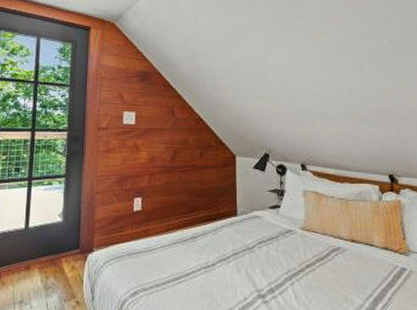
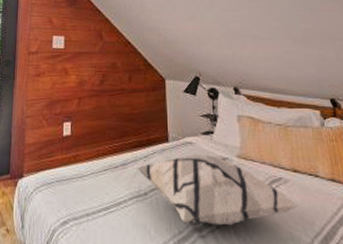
decorative pillow: none [205,226,354,292] -> present [136,154,299,226]

